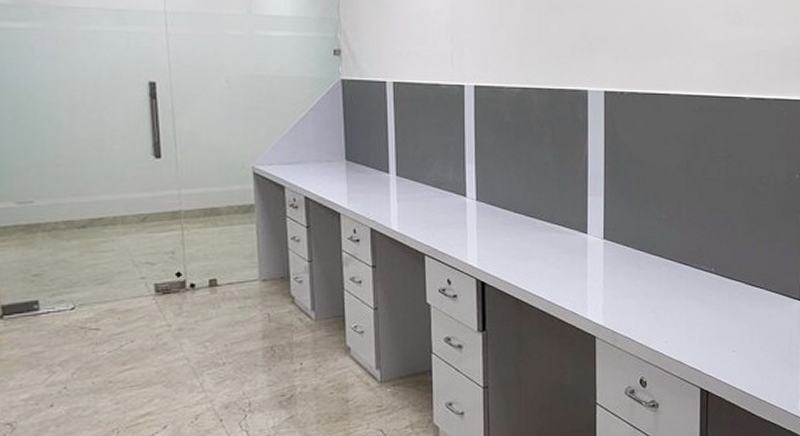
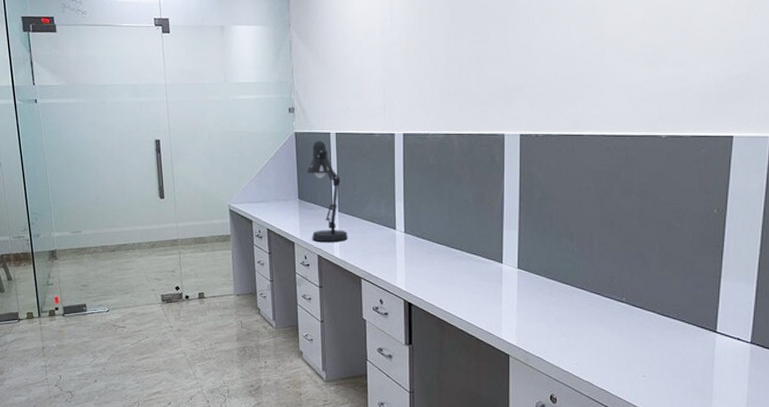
desk lamp: none [356,90,408,213] -> present [306,140,348,243]

